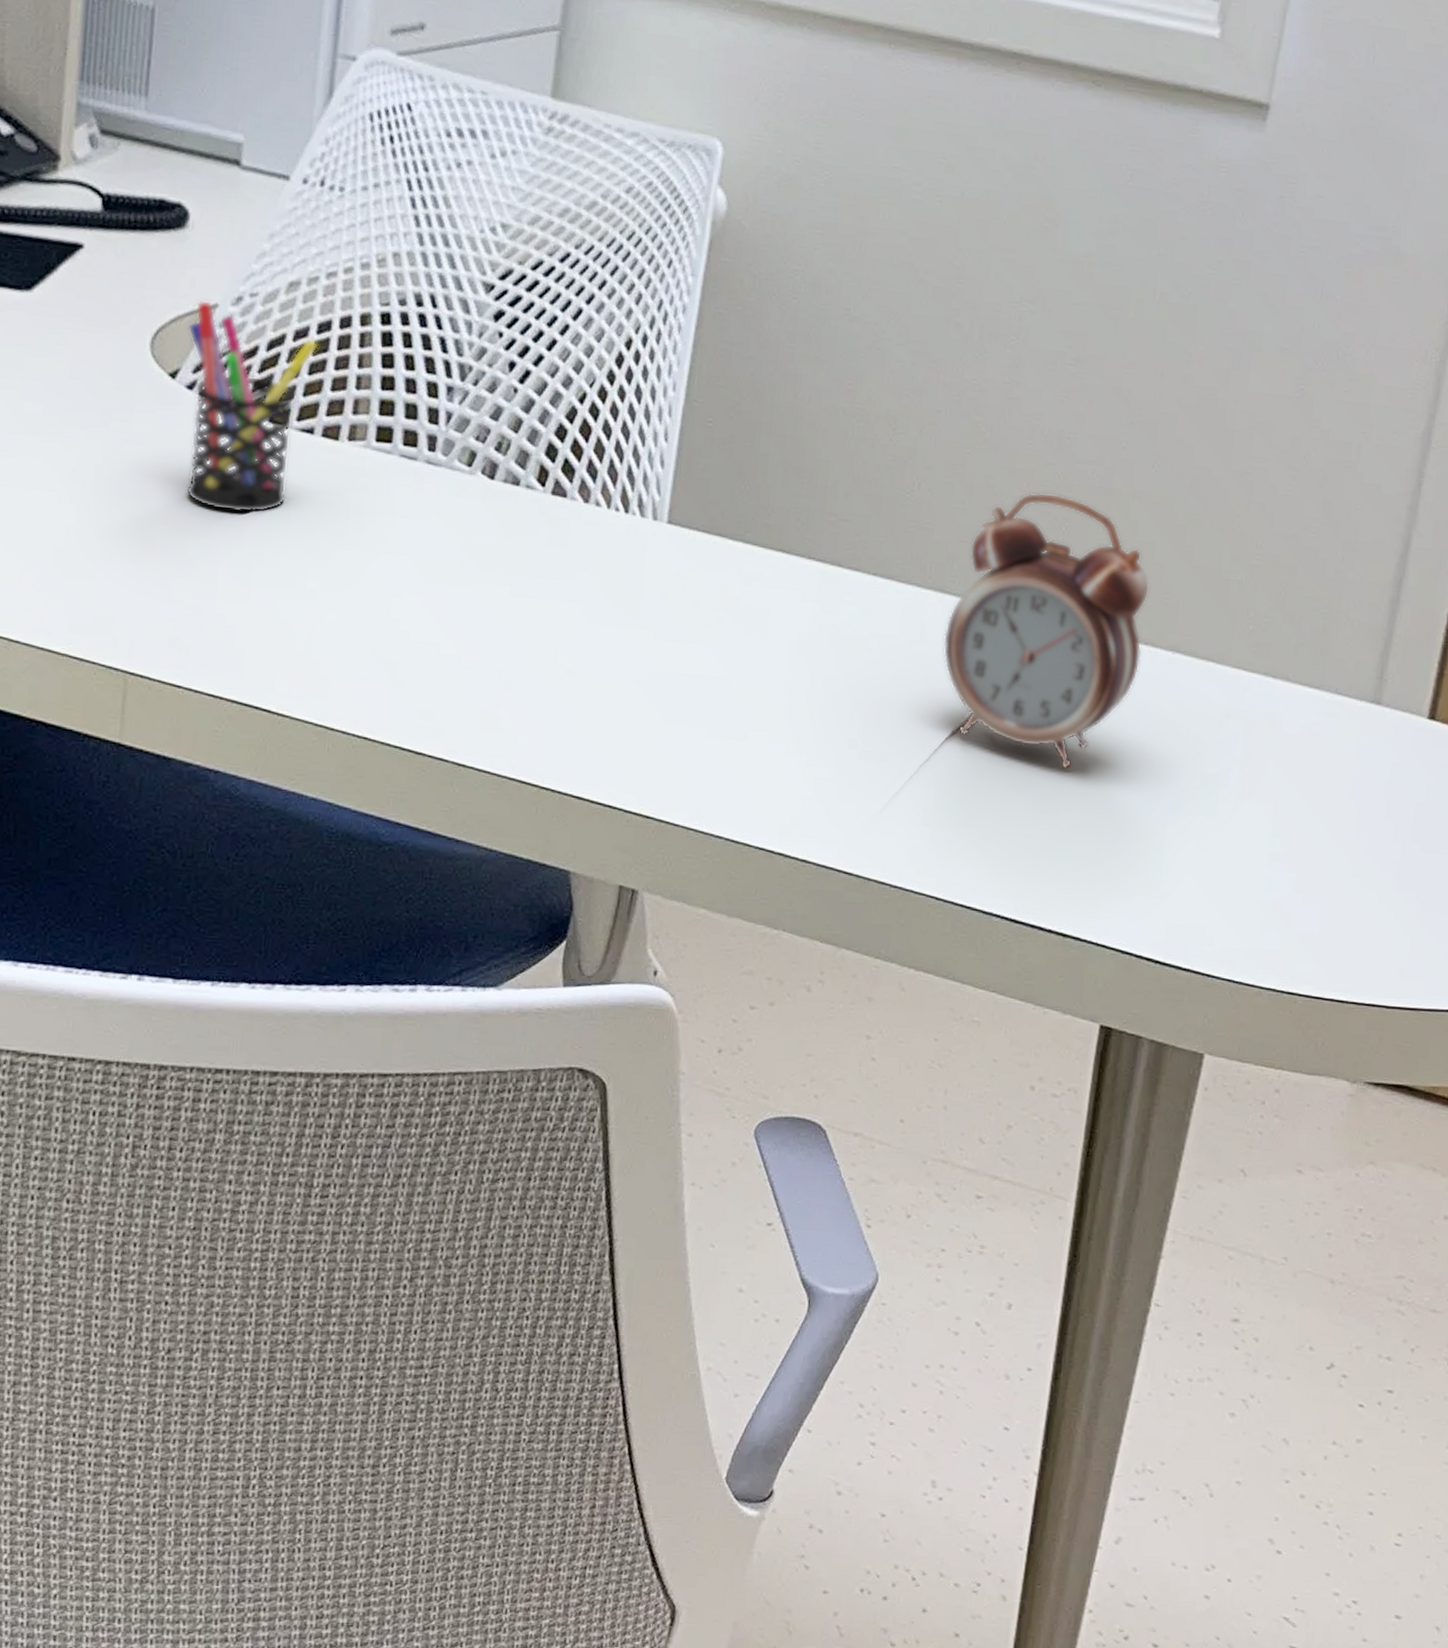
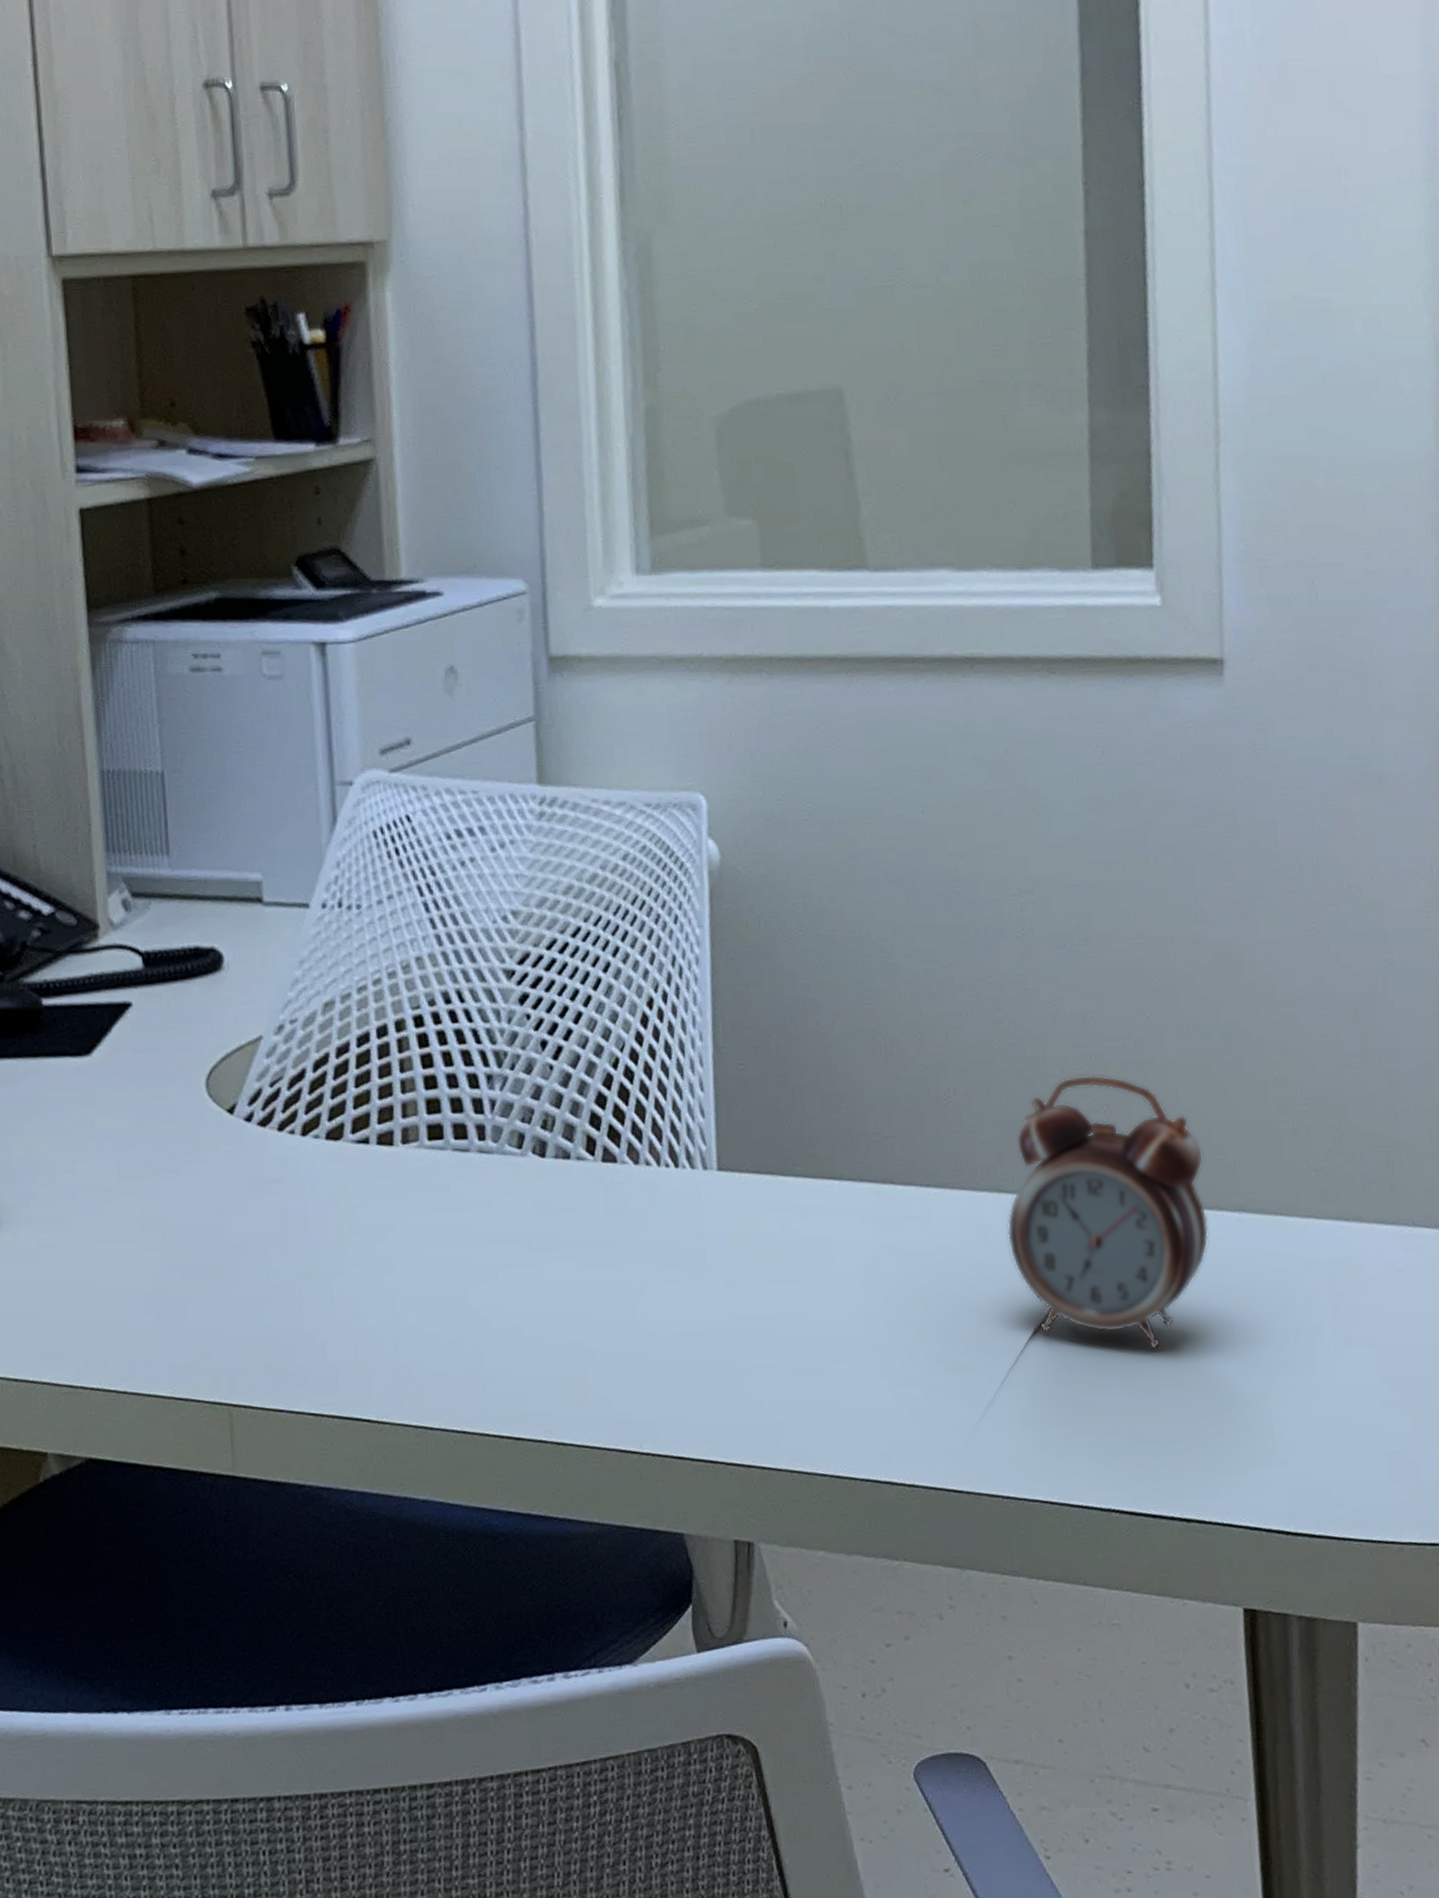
pen holder: present [186,299,319,514] -> none [237,1034,361,1233]

